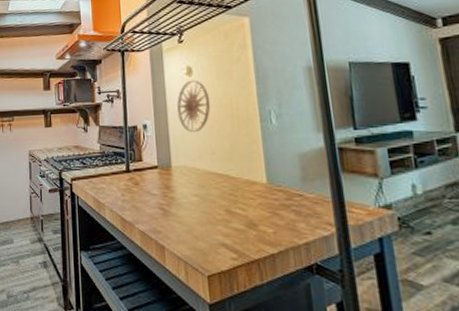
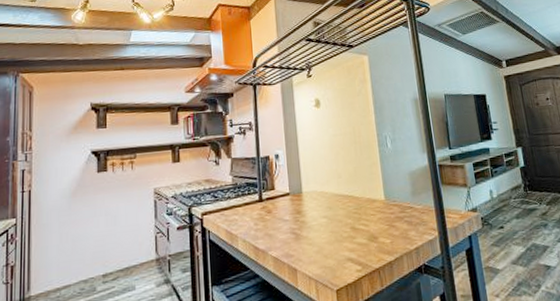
wall art: present [177,80,211,132] -> none [307,111,337,159]

